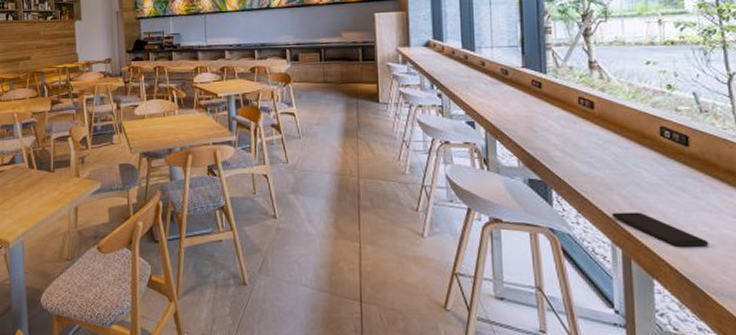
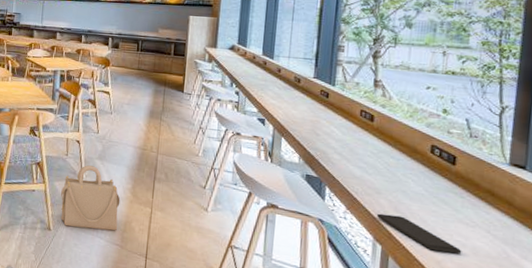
handbag: none [253,202,323,278] -> present [60,165,121,231]

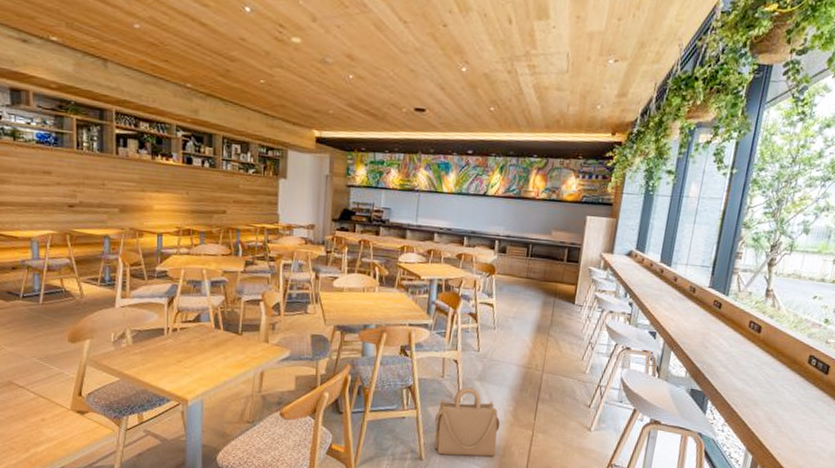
mobile phone: present [377,213,462,254] -> none [752,424,822,459]

